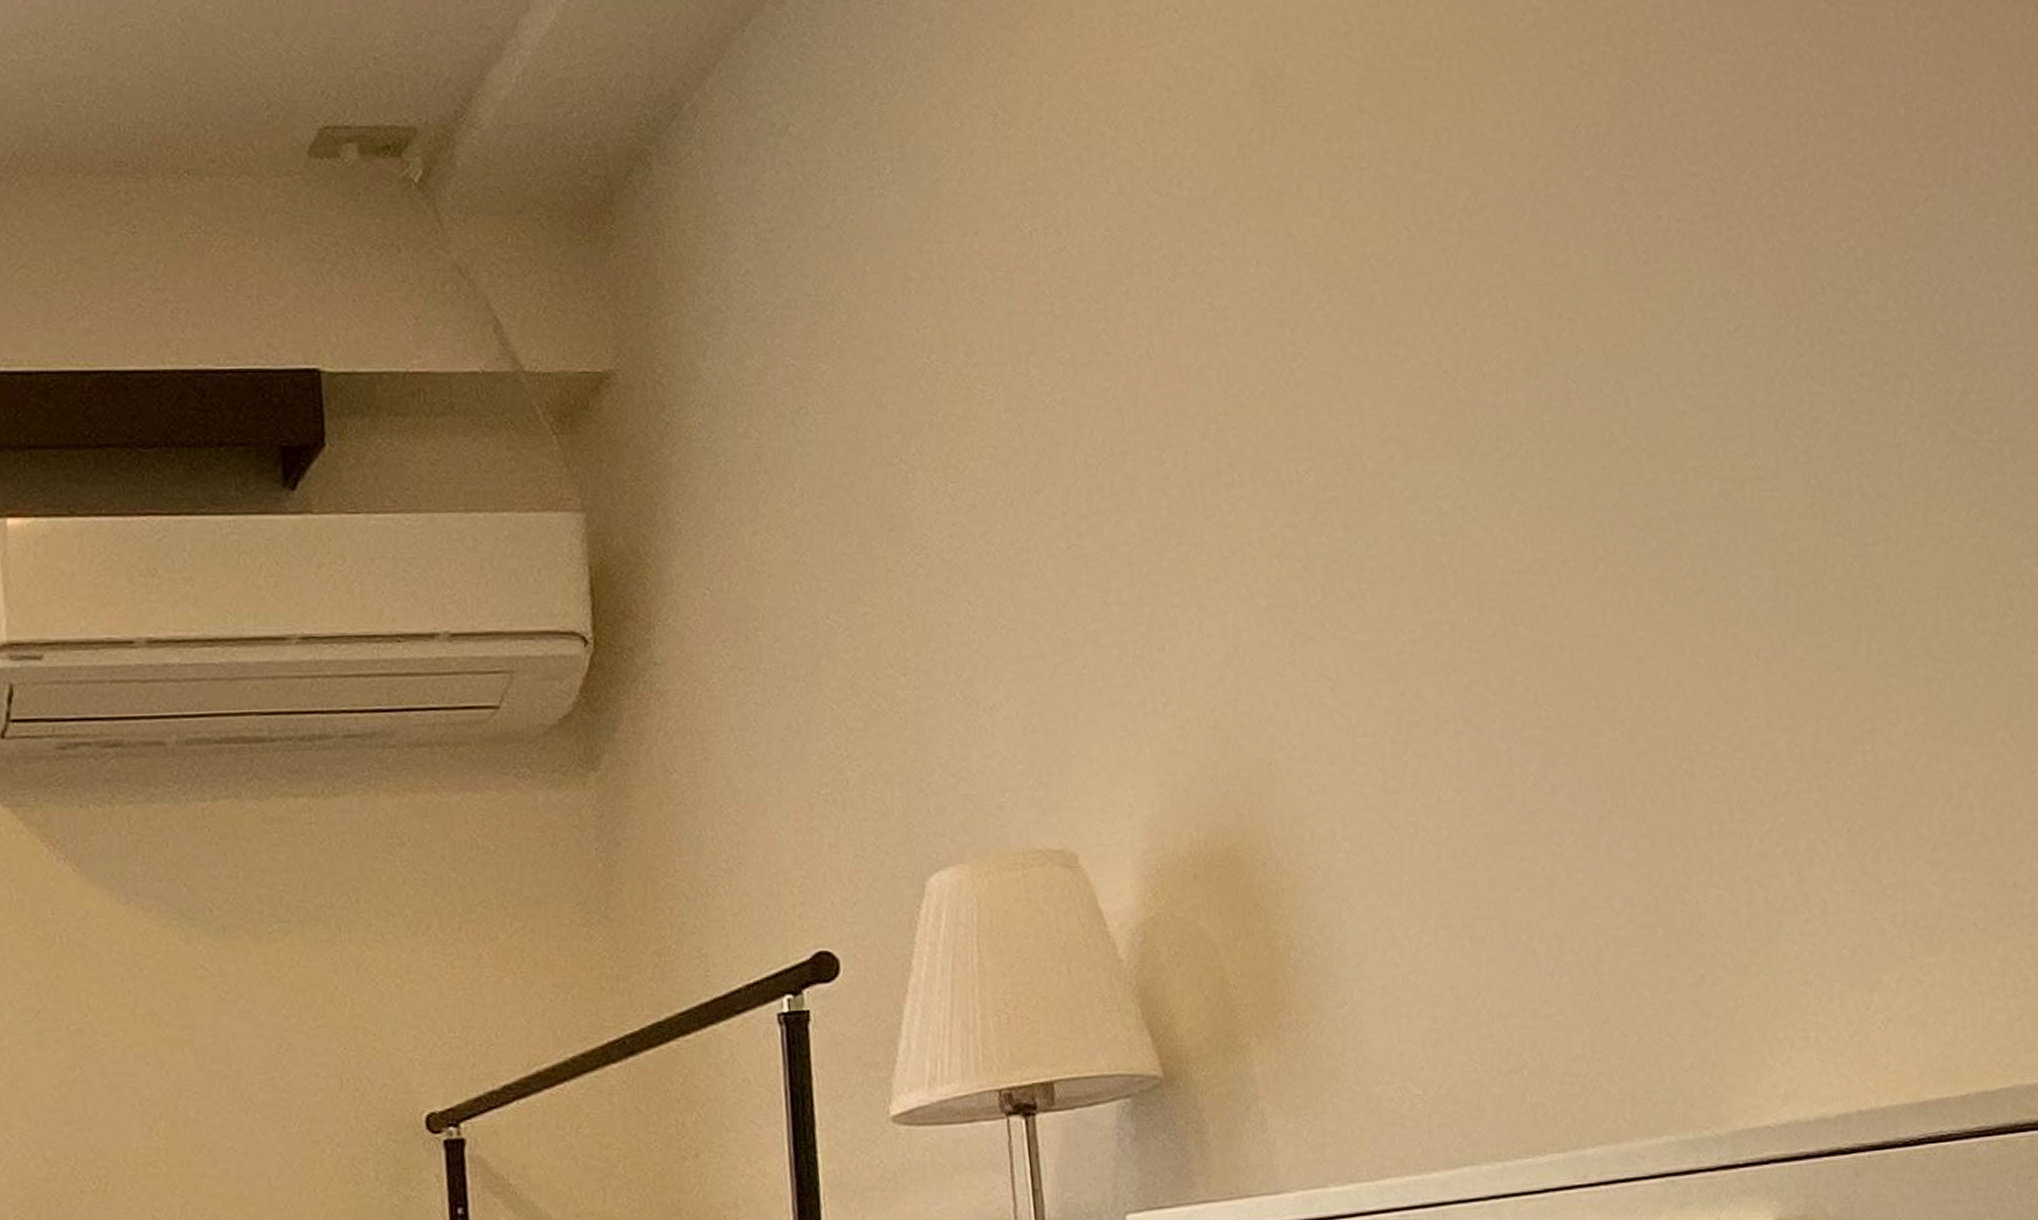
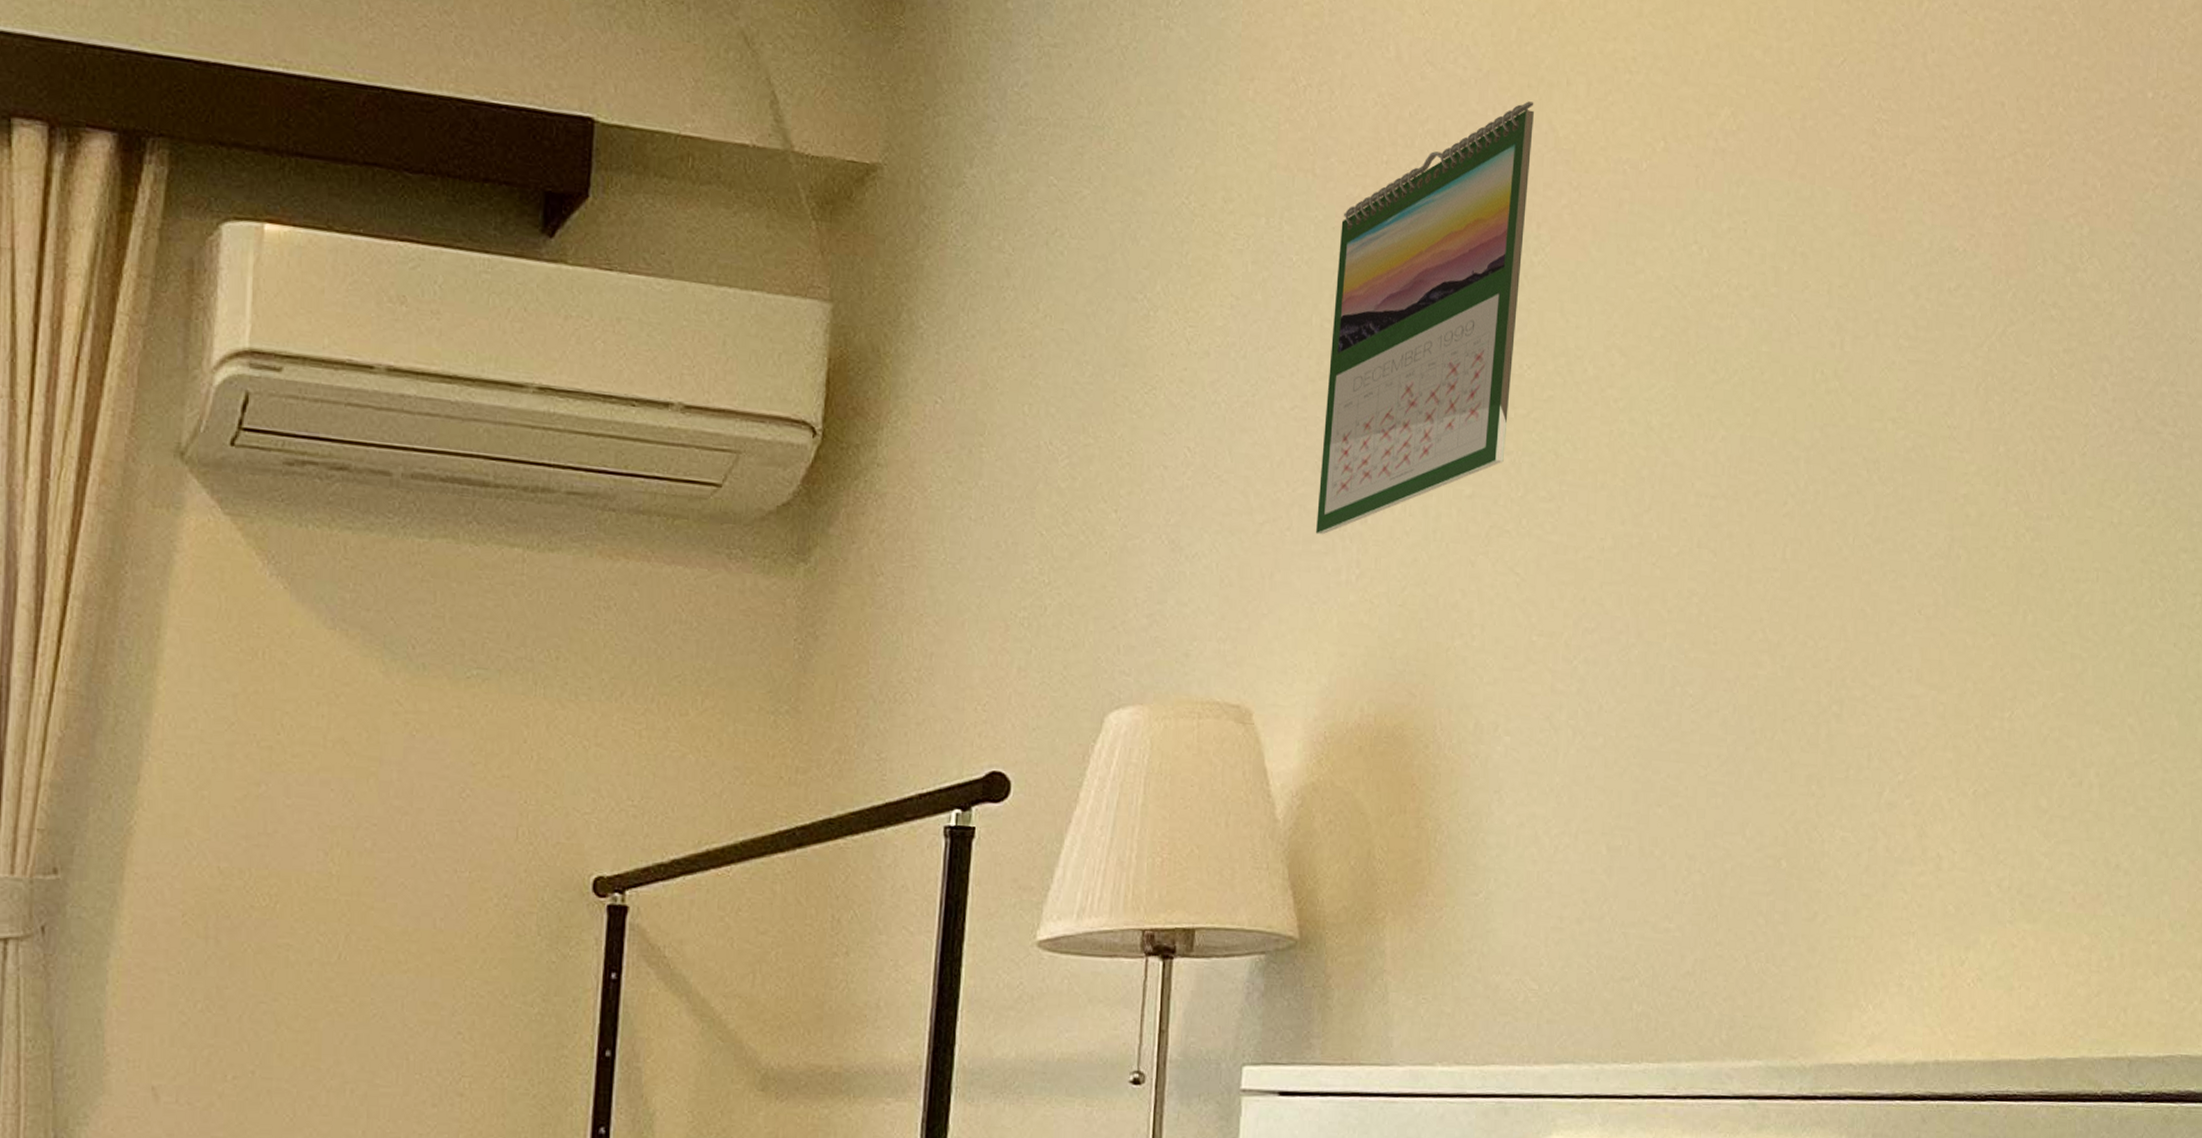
calendar: none [1089,212,1296,668] -> present [1316,101,1534,535]

